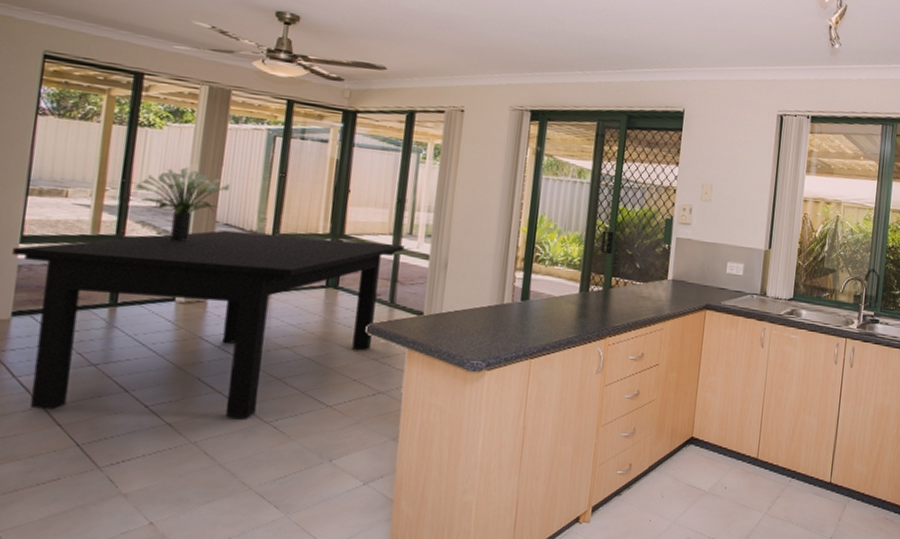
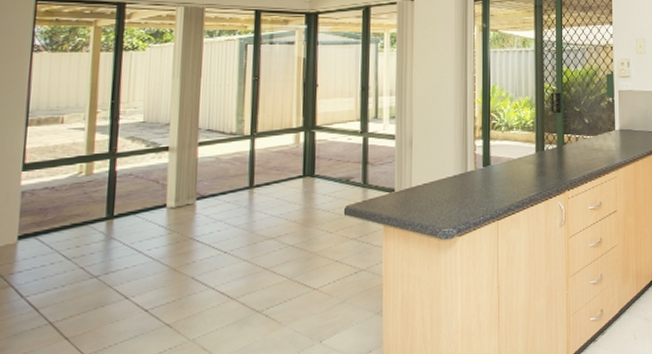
dining table: present [12,230,405,418] -> none [16,129,372,326]
potted plant: present [135,167,231,242] -> none [123,82,210,151]

